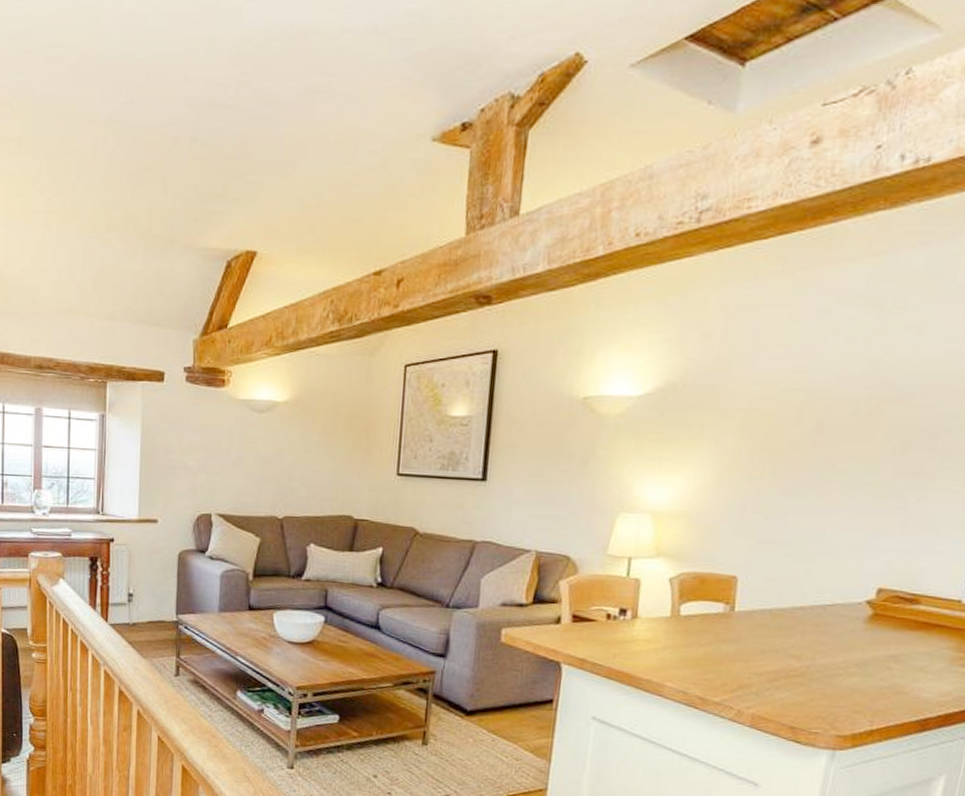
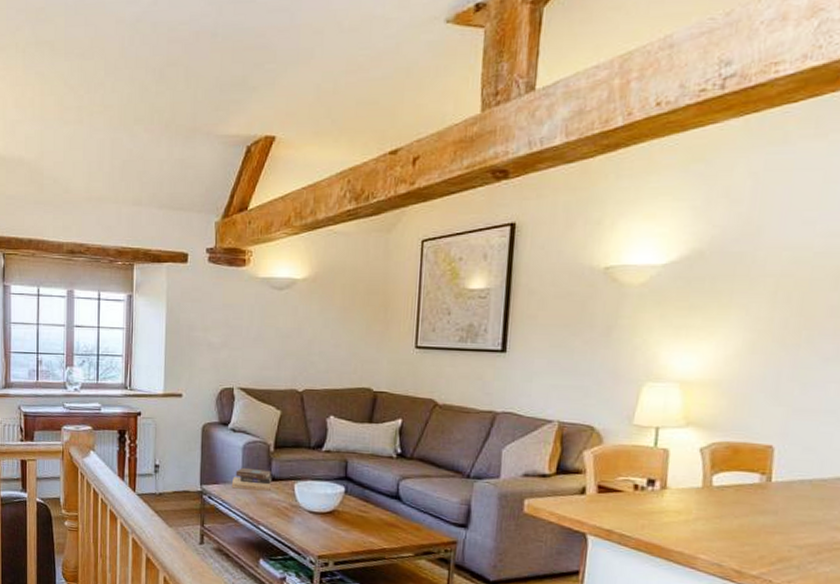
books: none [208,596,251,621] -> present [231,467,272,492]

